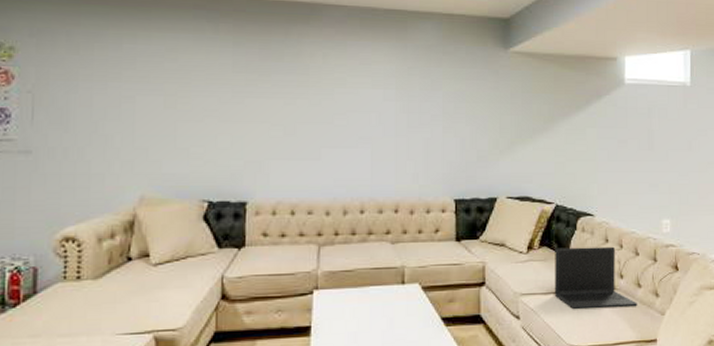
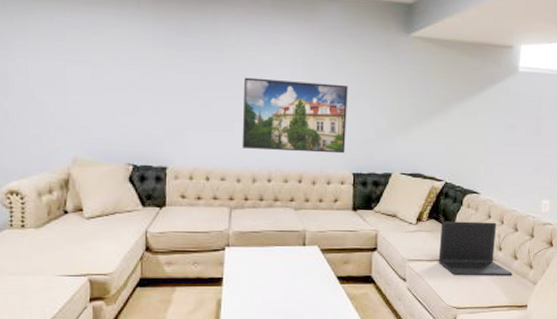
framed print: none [330,100,445,179] -> present [241,77,348,154]

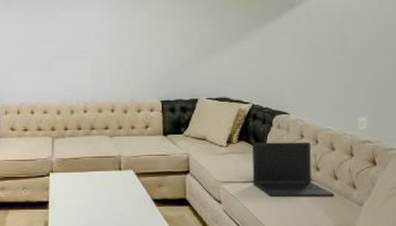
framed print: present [241,77,348,154] -> none [60,21,152,84]

